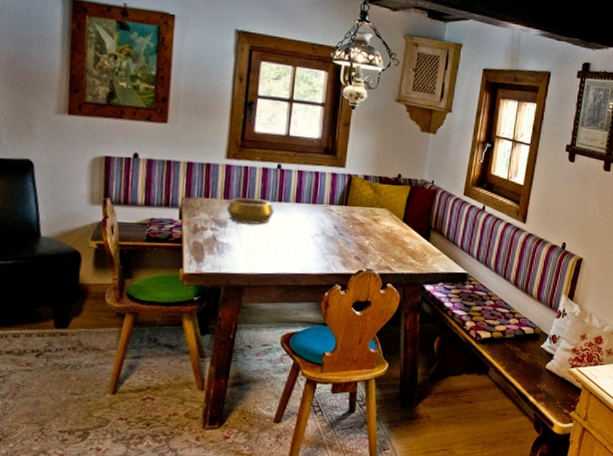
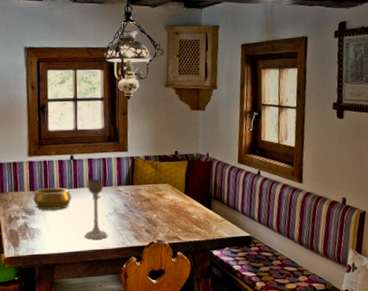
candle holder: none [283,194,313,262] -> present [84,179,108,239]

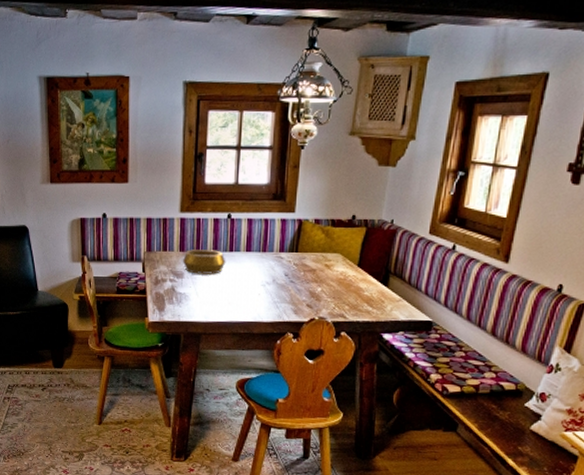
candle holder: present [84,179,108,239] -> none [236,243,263,310]

